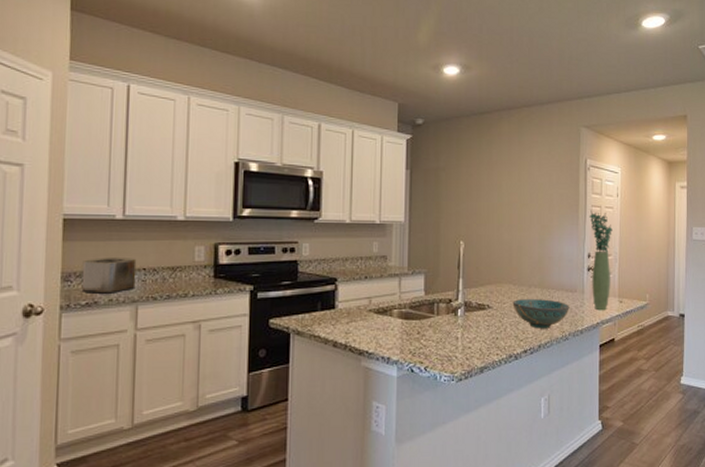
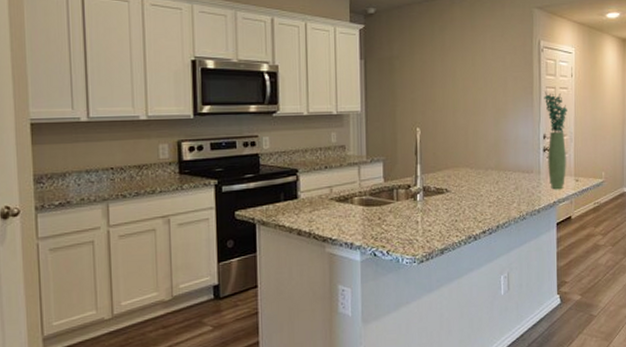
toaster: present [81,258,137,294] -> none [52,158,105,194]
decorative bowl: present [512,299,570,329] -> none [470,181,526,210]

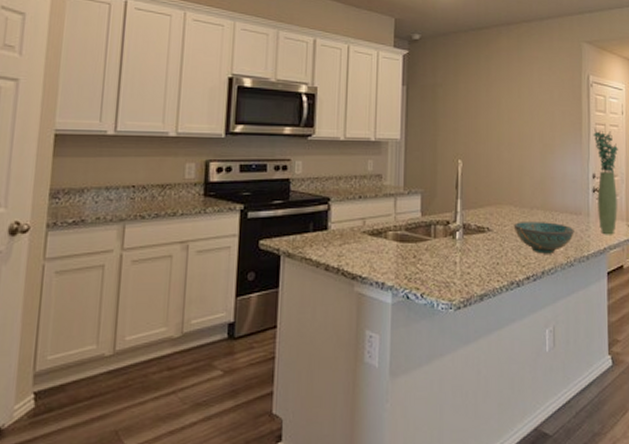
decorative bowl: none [470,181,526,210] -> present [513,222,574,254]

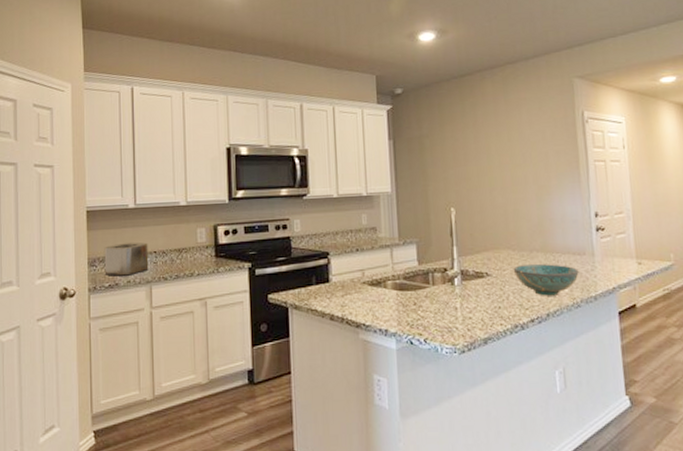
toaster: none [69,174,126,212] -> present [104,242,149,276]
vase: present [593,128,618,235] -> none [592,165,626,274]

